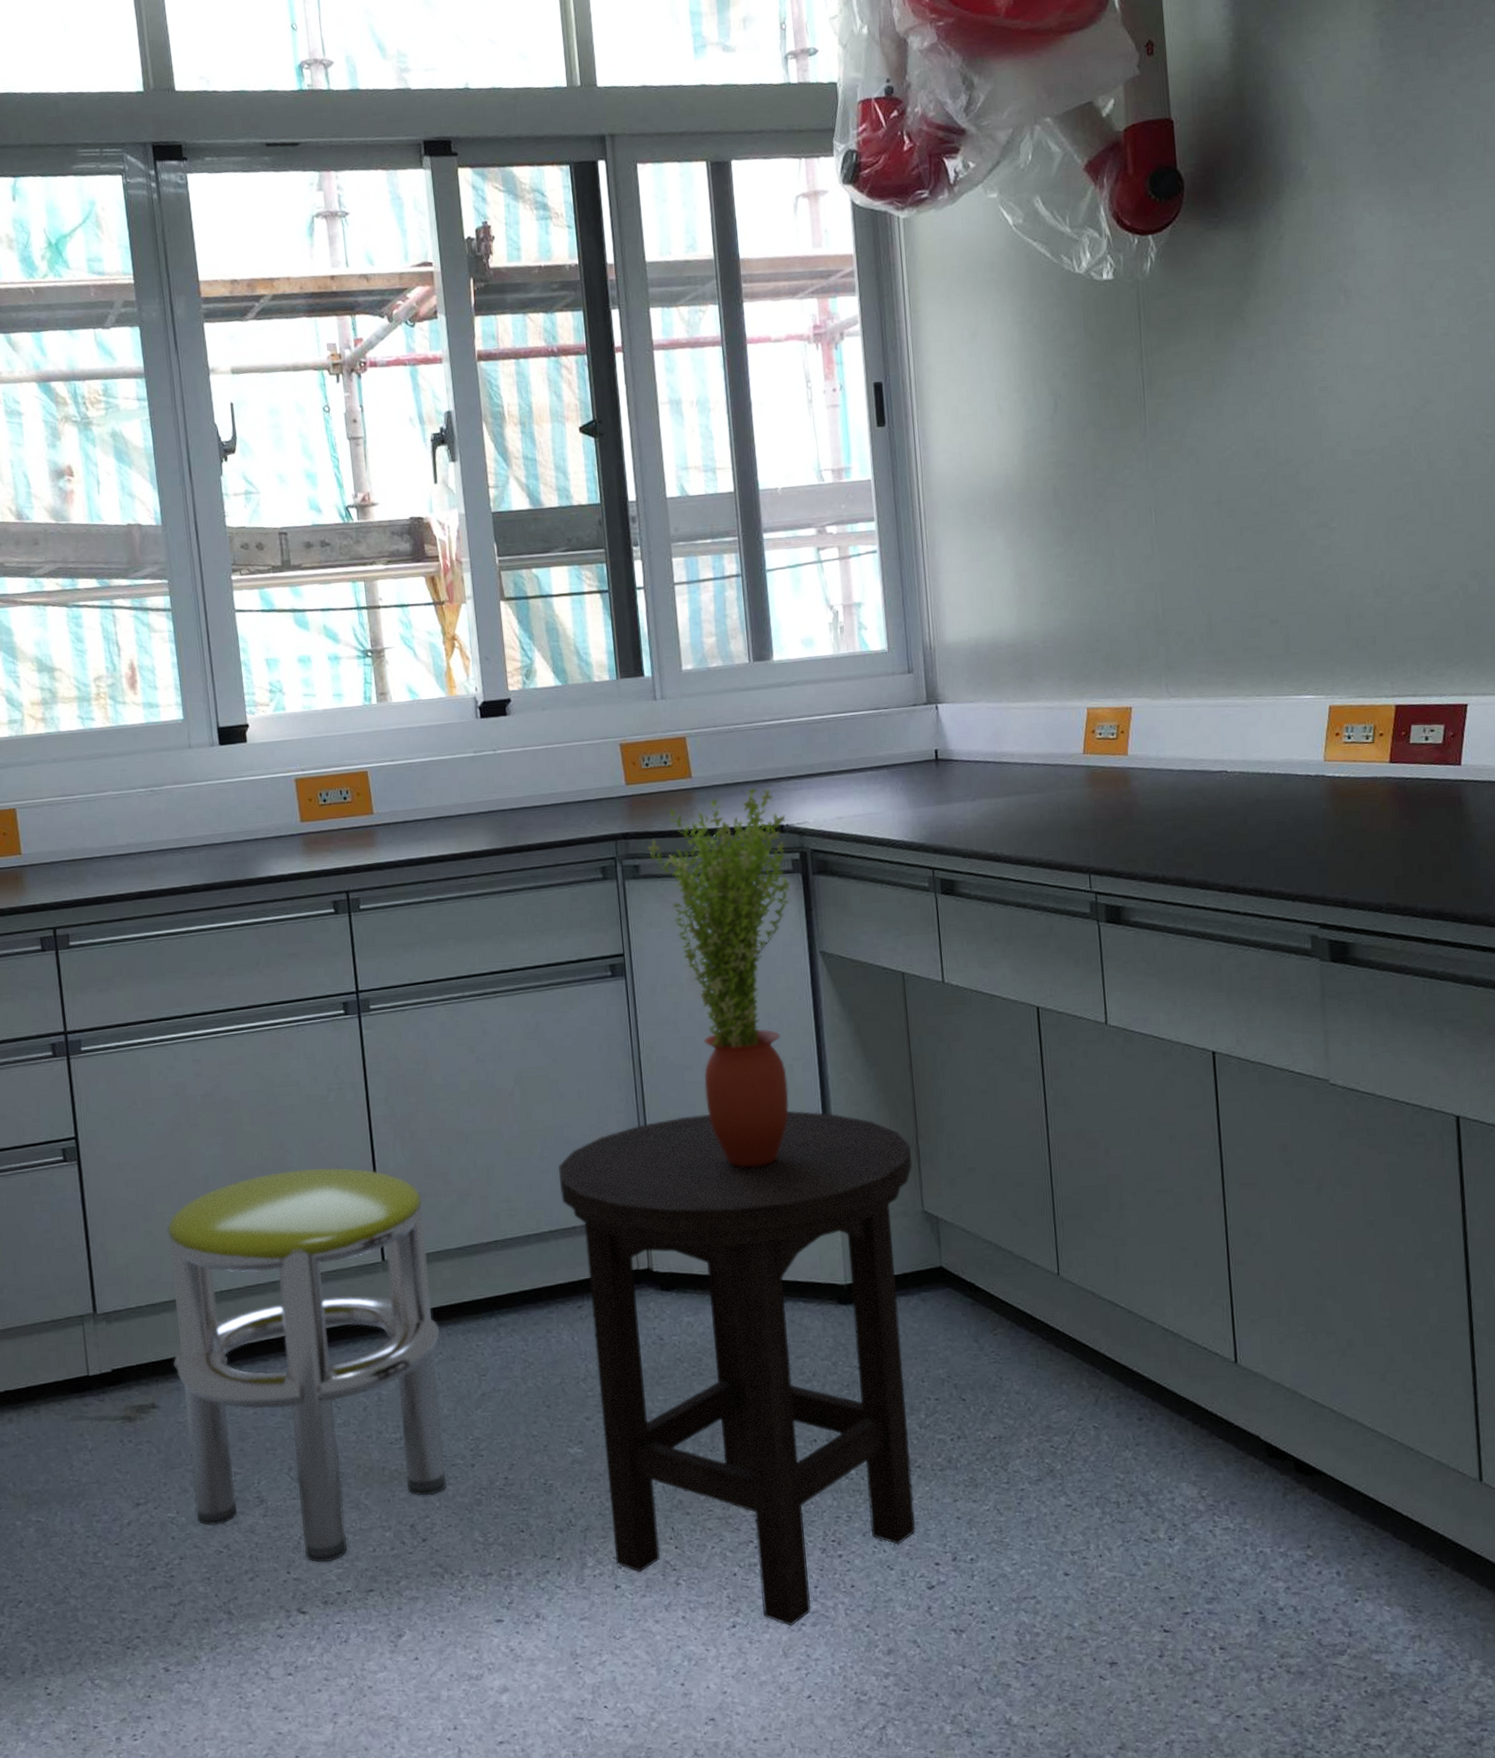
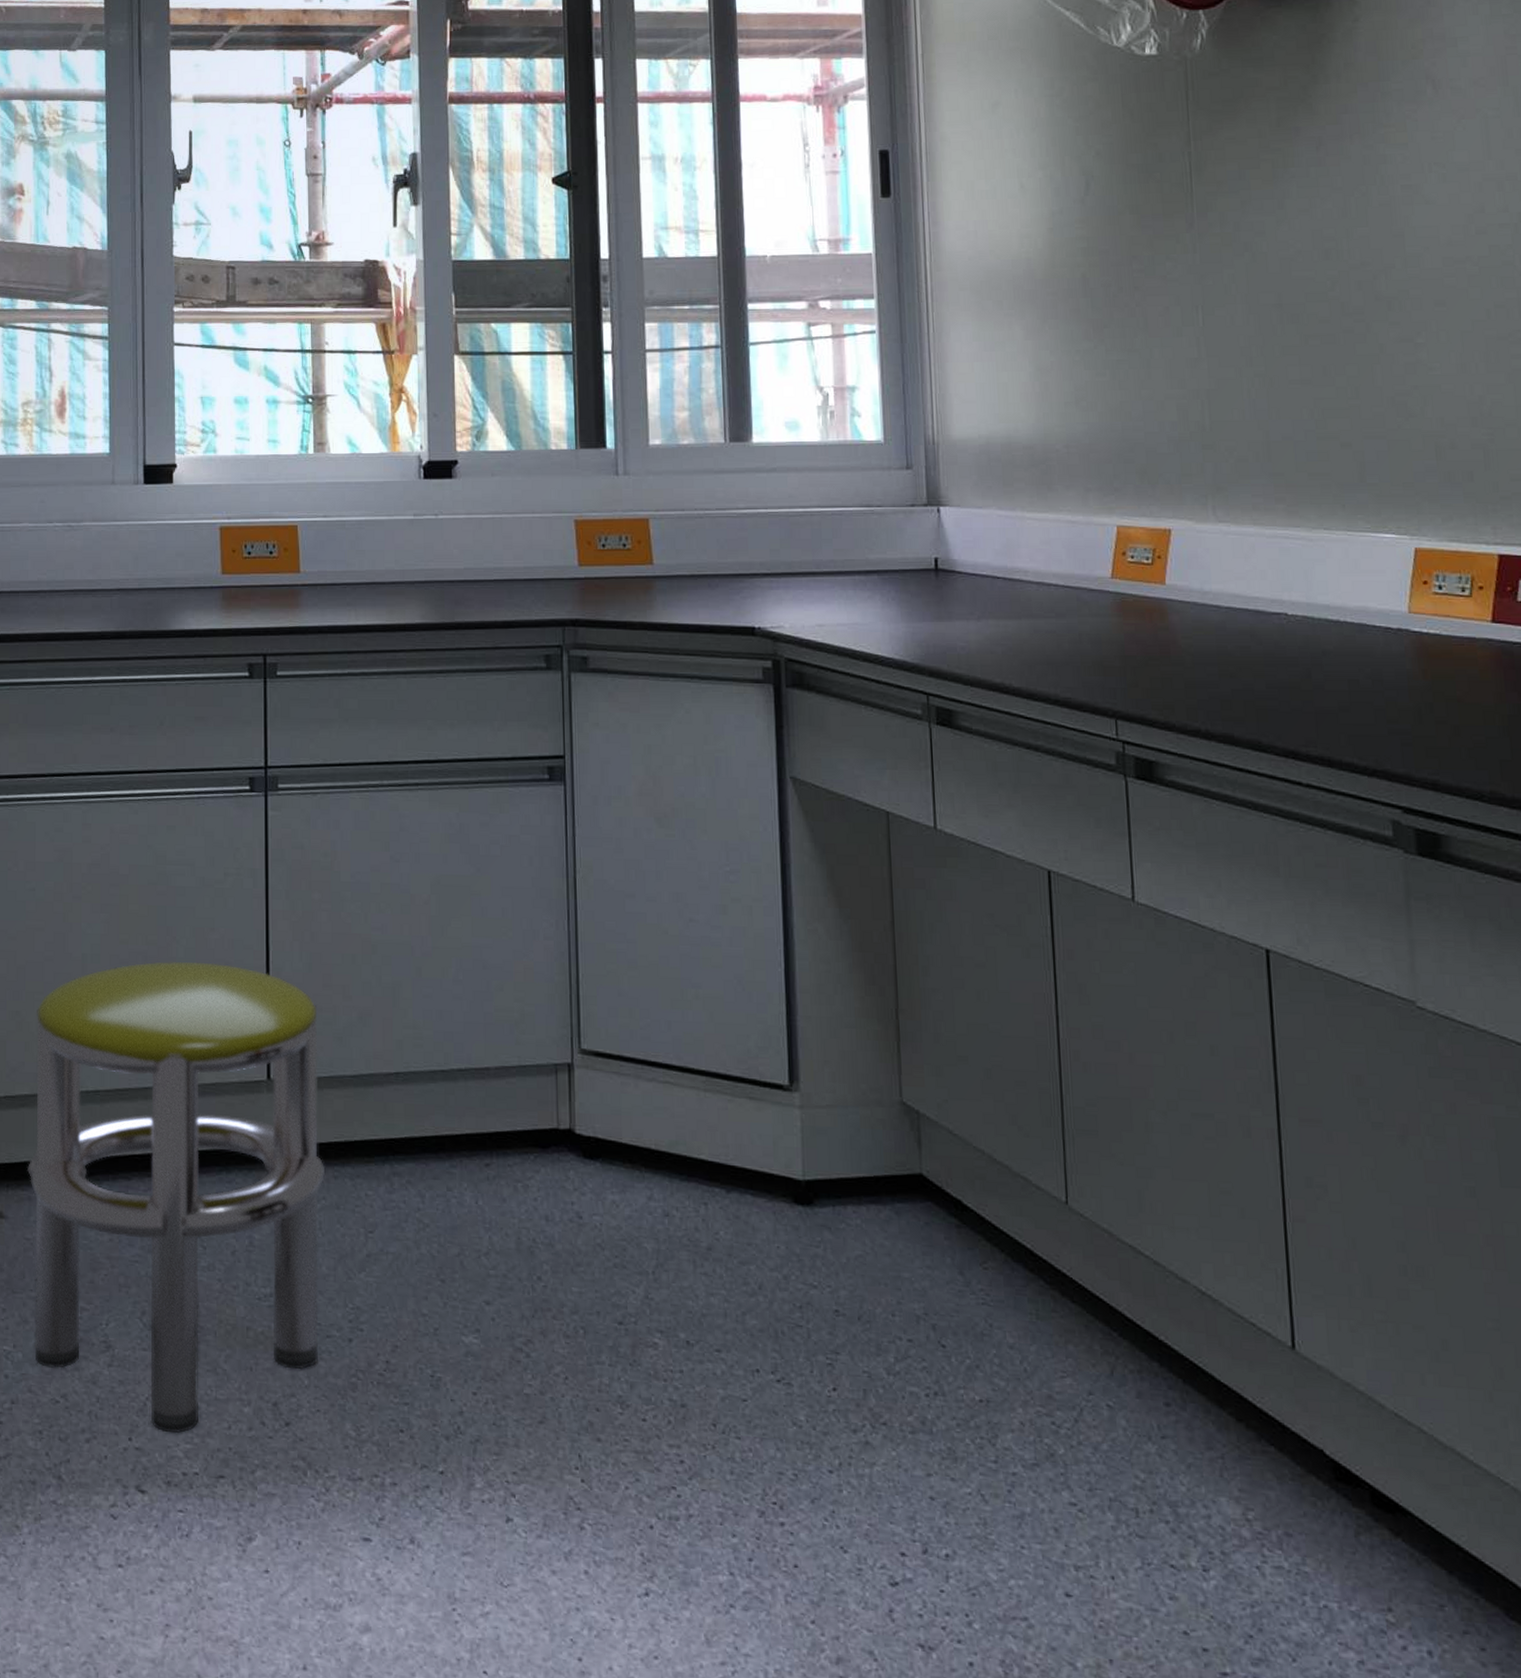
stool: present [558,1110,916,1626] -> none [474,952,890,1606]
potted plant: present [648,787,791,1168] -> none [599,582,760,1023]

